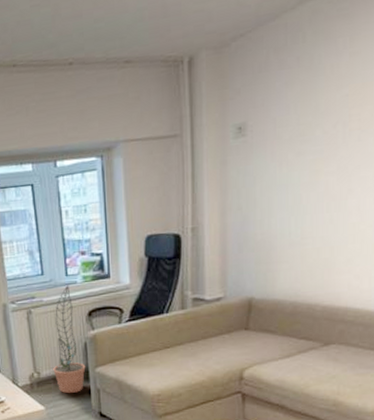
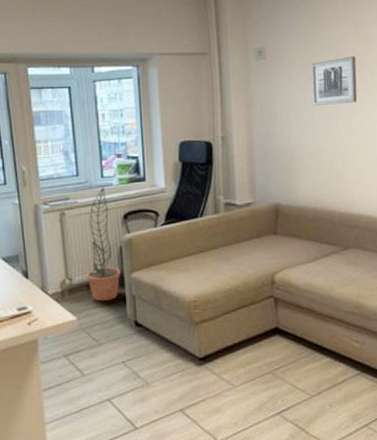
wall art: none [300,123,359,188] -> present [310,56,357,107]

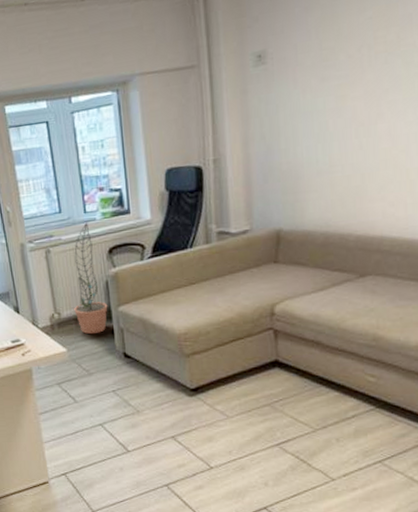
wall art: present [310,56,357,107] -> none [324,45,386,114]

